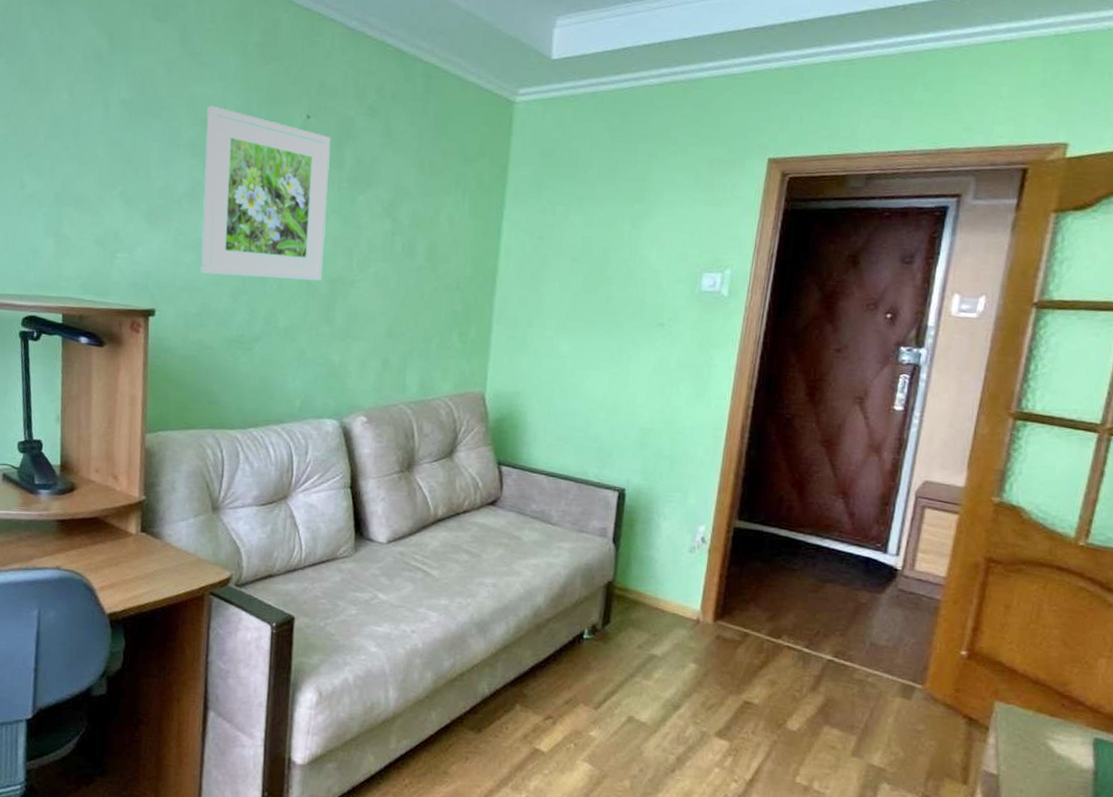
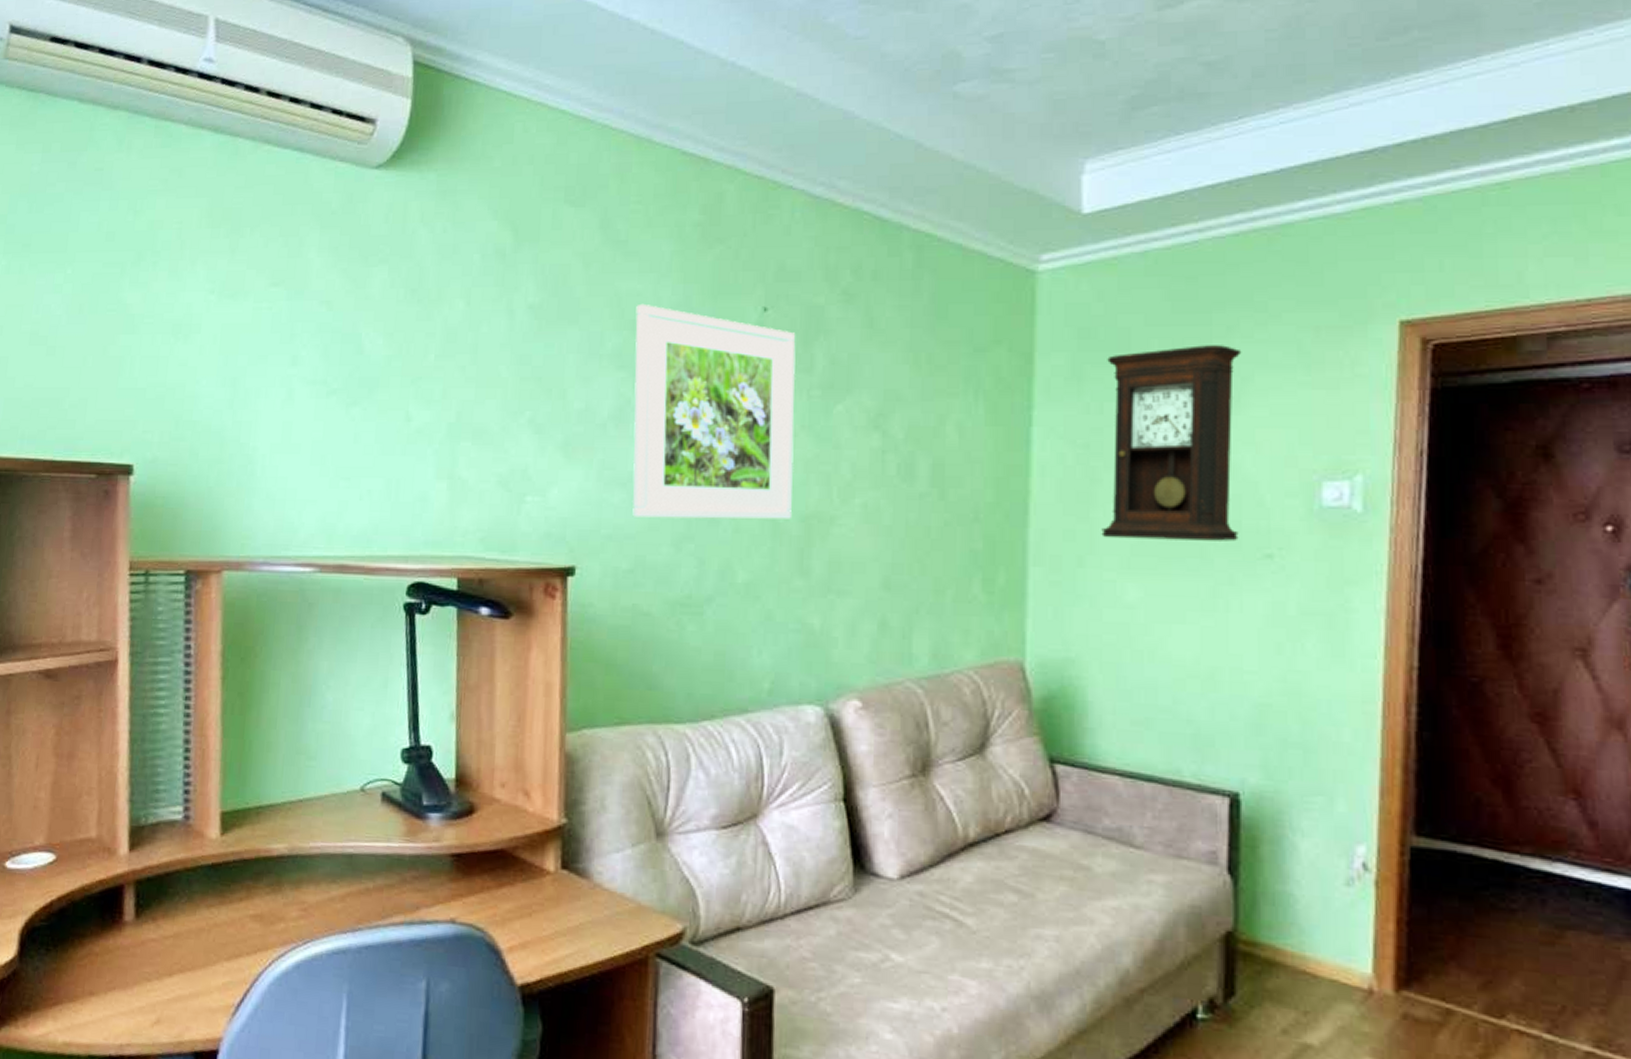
pendulum clock: none [546,167,657,313] -> present [1101,345,1242,541]

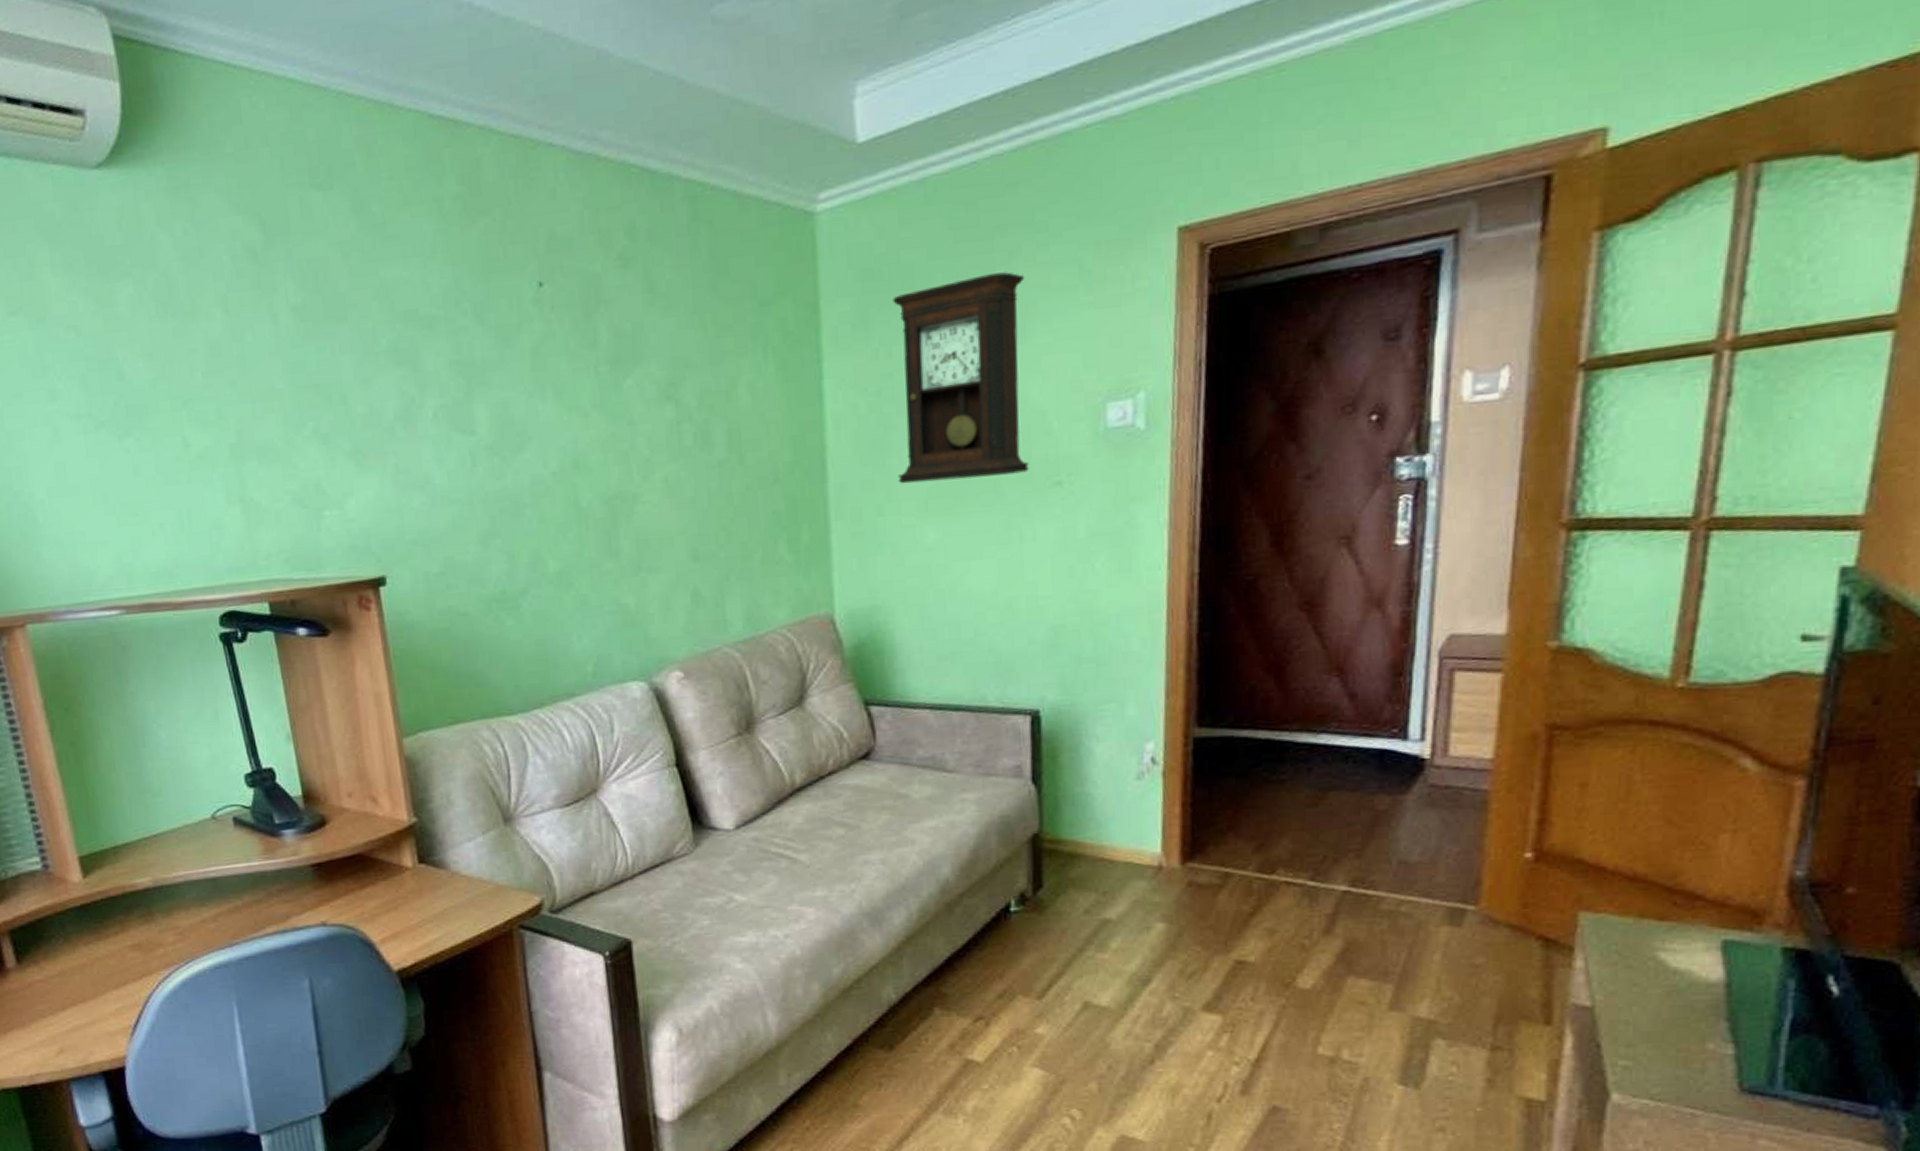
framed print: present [632,303,796,520] -> none [405,292,595,519]

